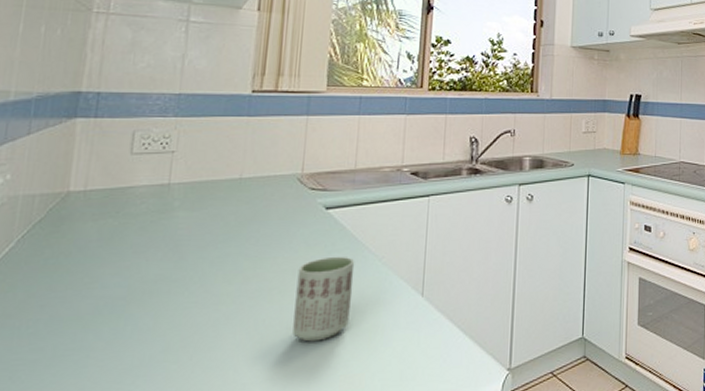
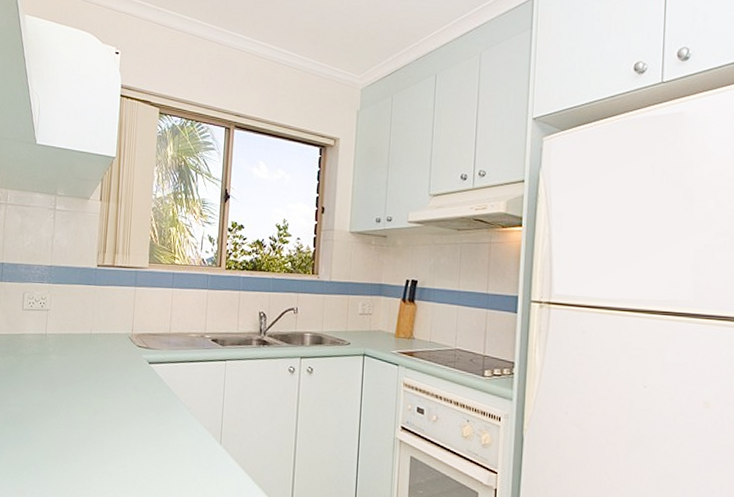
cup: present [292,256,355,342] -> none [127,402,170,468]

